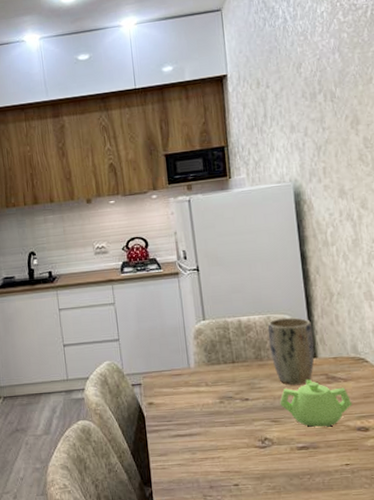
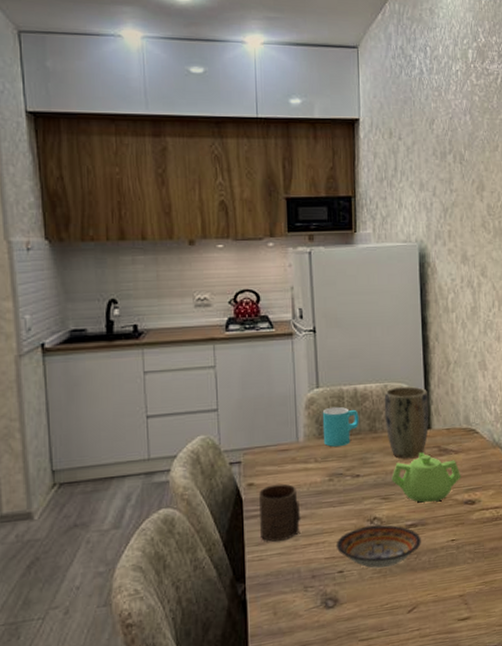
cup: none [158,404,196,454] -> present [259,483,300,542]
cup: none [209,336,245,373] -> present [322,406,359,447]
bowl: none [230,445,314,485] -> present [336,525,421,568]

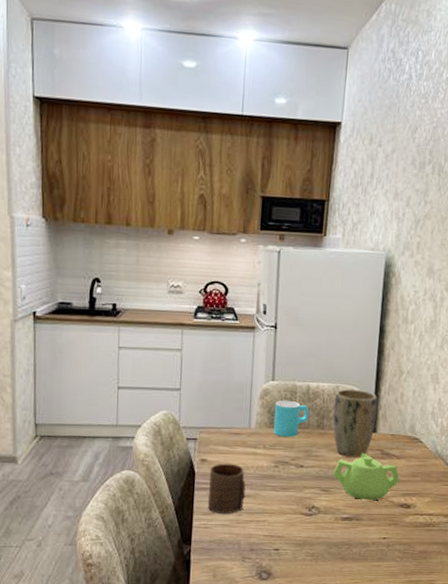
bowl: present [336,525,421,568] -> none [274,513,354,553]

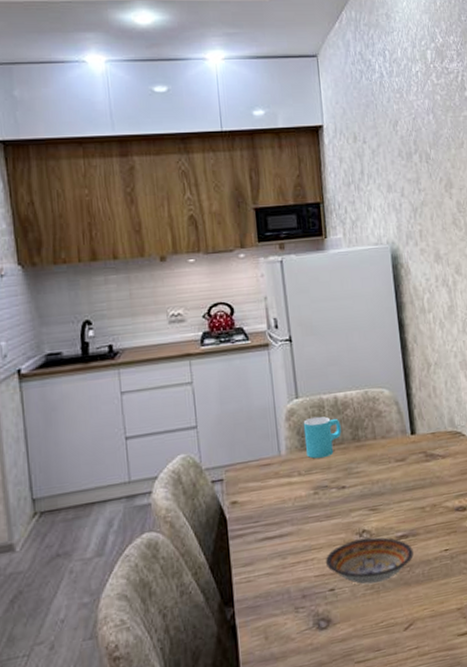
cup: present [207,463,246,515] -> none [243,499,287,562]
bowl: none [274,513,354,553] -> present [325,537,414,584]
plant pot: present [333,389,377,458] -> none [365,391,413,467]
teapot: present [333,453,400,501] -> none [378,459,451,512]

